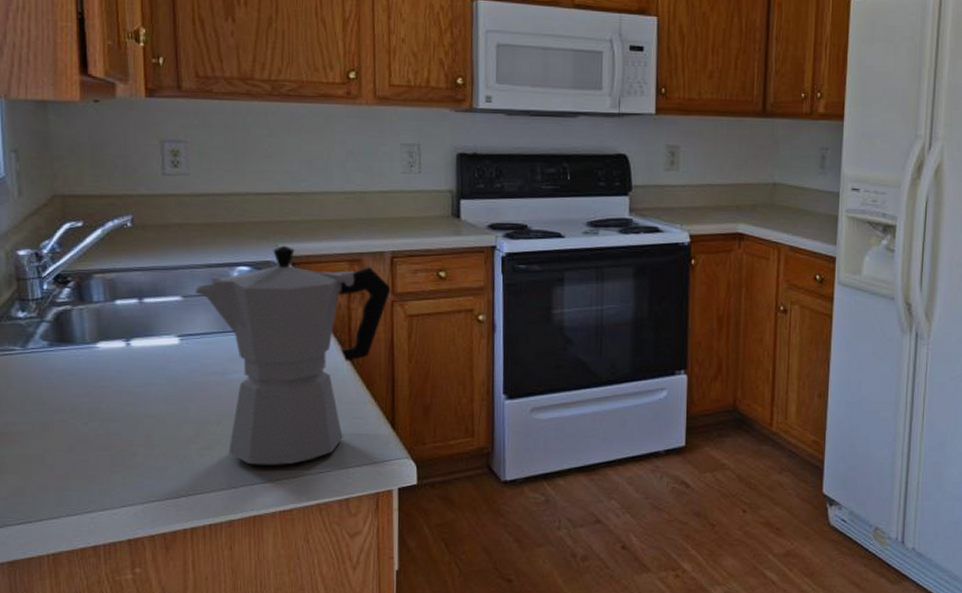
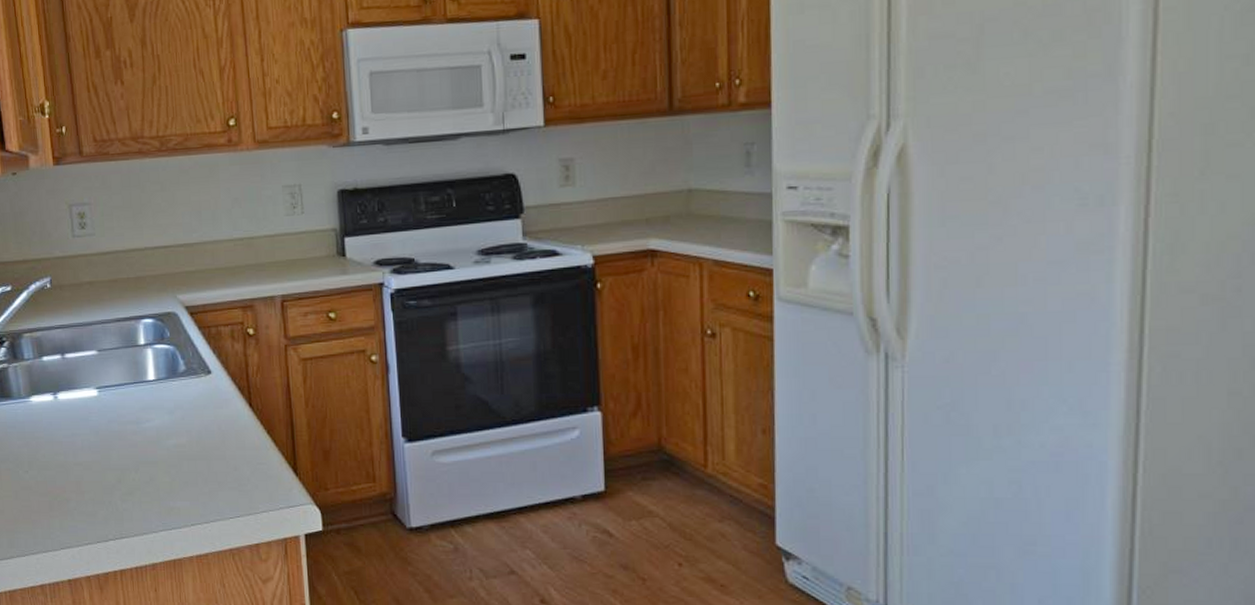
moka pot: present [195,245,391,465] -> none [107,296,284,511]

